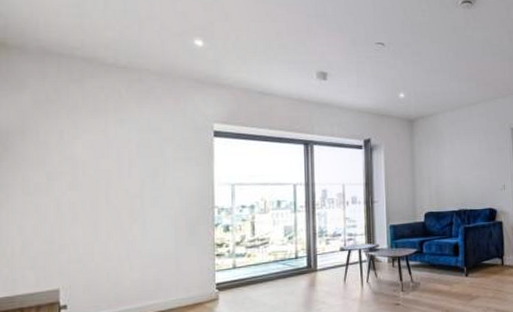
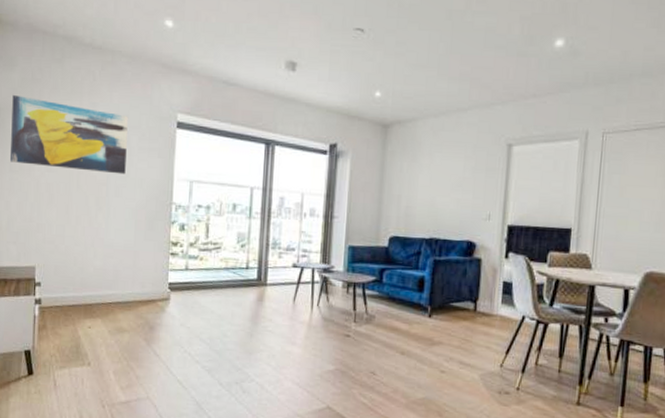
wall art: none [23,117,161,186] -> present [10,95,128,175]

